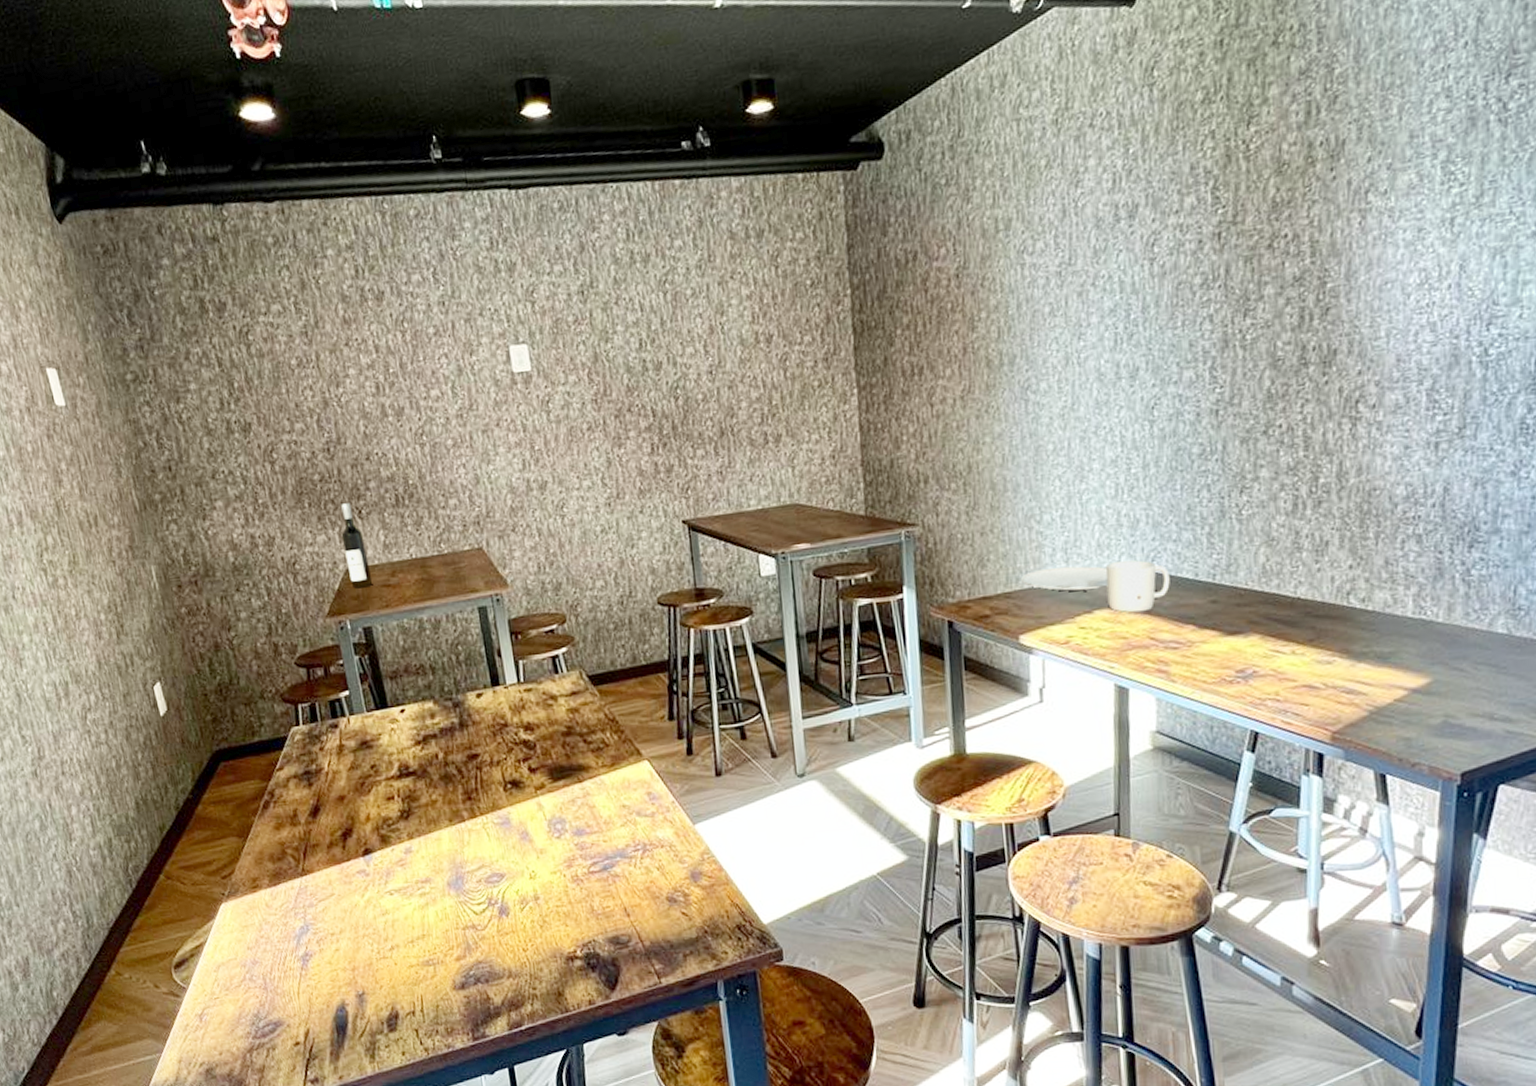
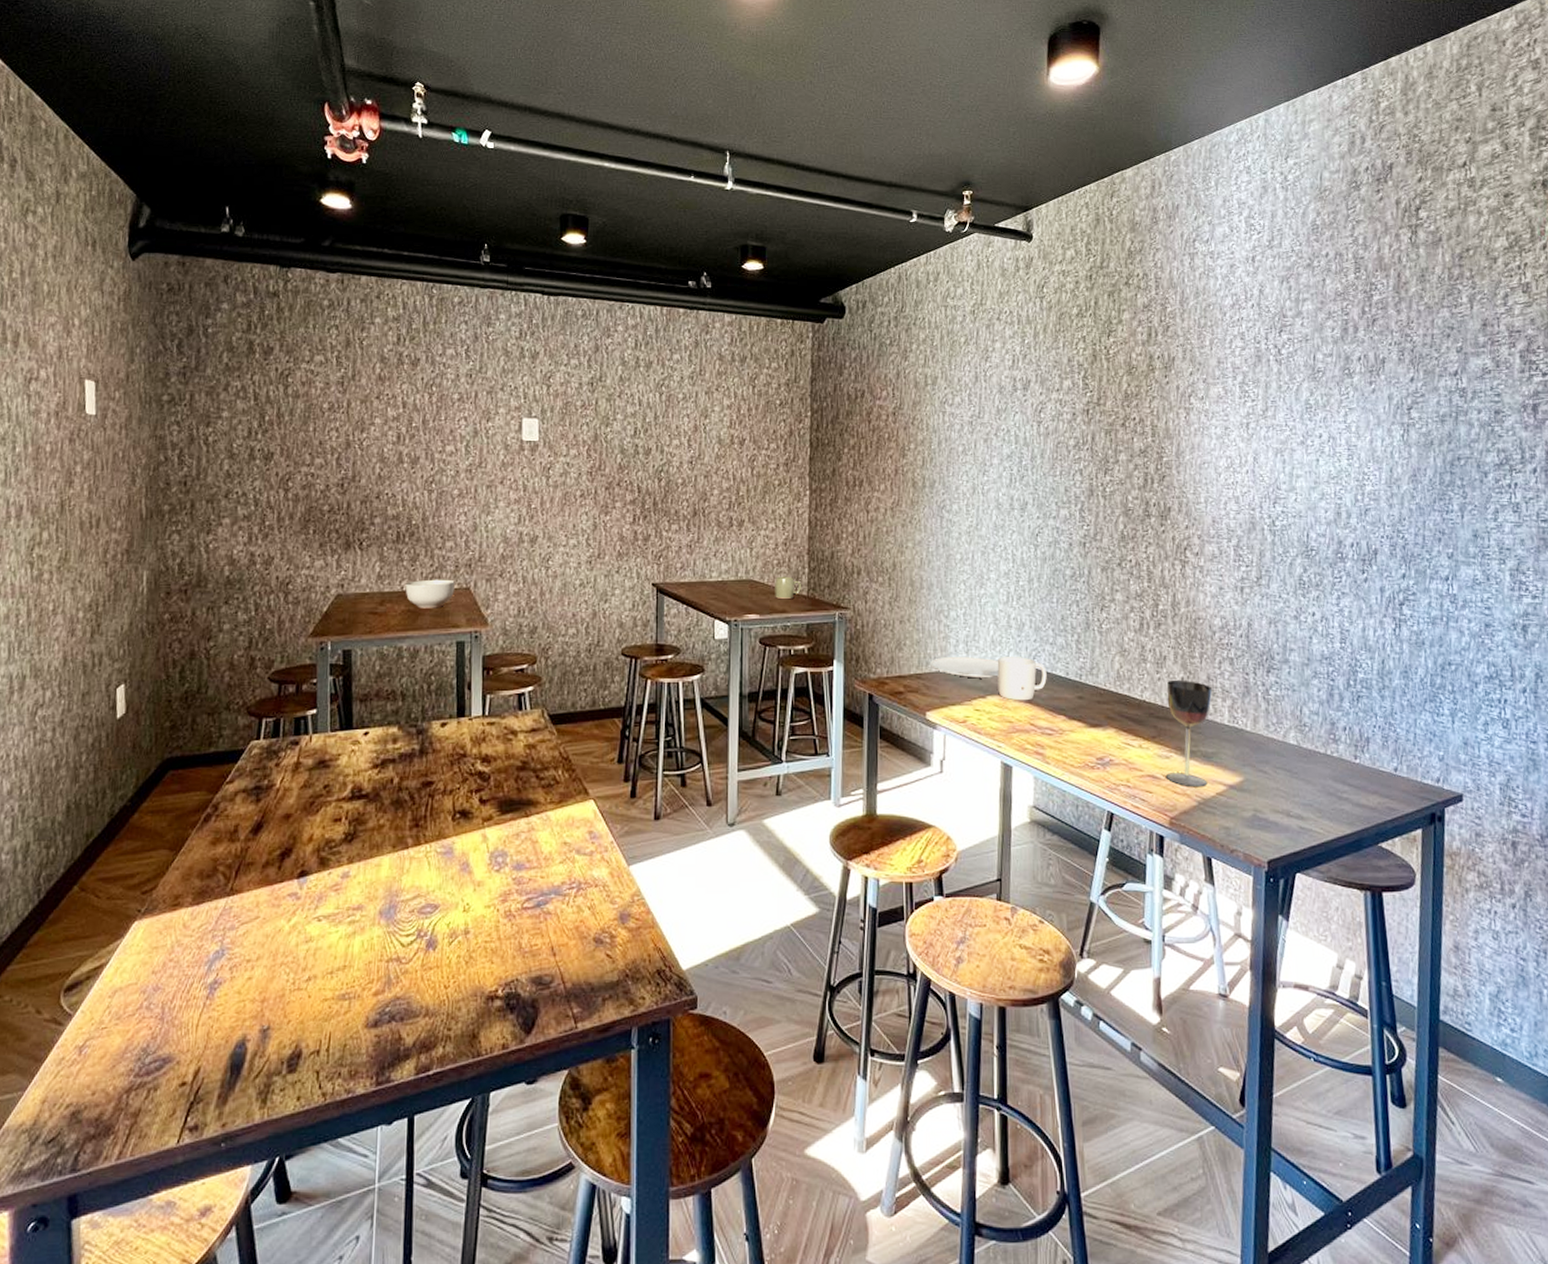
bottle: present [341,501,373,589] -> none [339,533,361,613]
bowl: none [413,540,467,576] -> present [405,579,456,609]
mug: none [824,494,858,523] -> present [775,576,802,600]
wineglass: none [1328,567,1391,695] -> present [1166,679,1212,788]

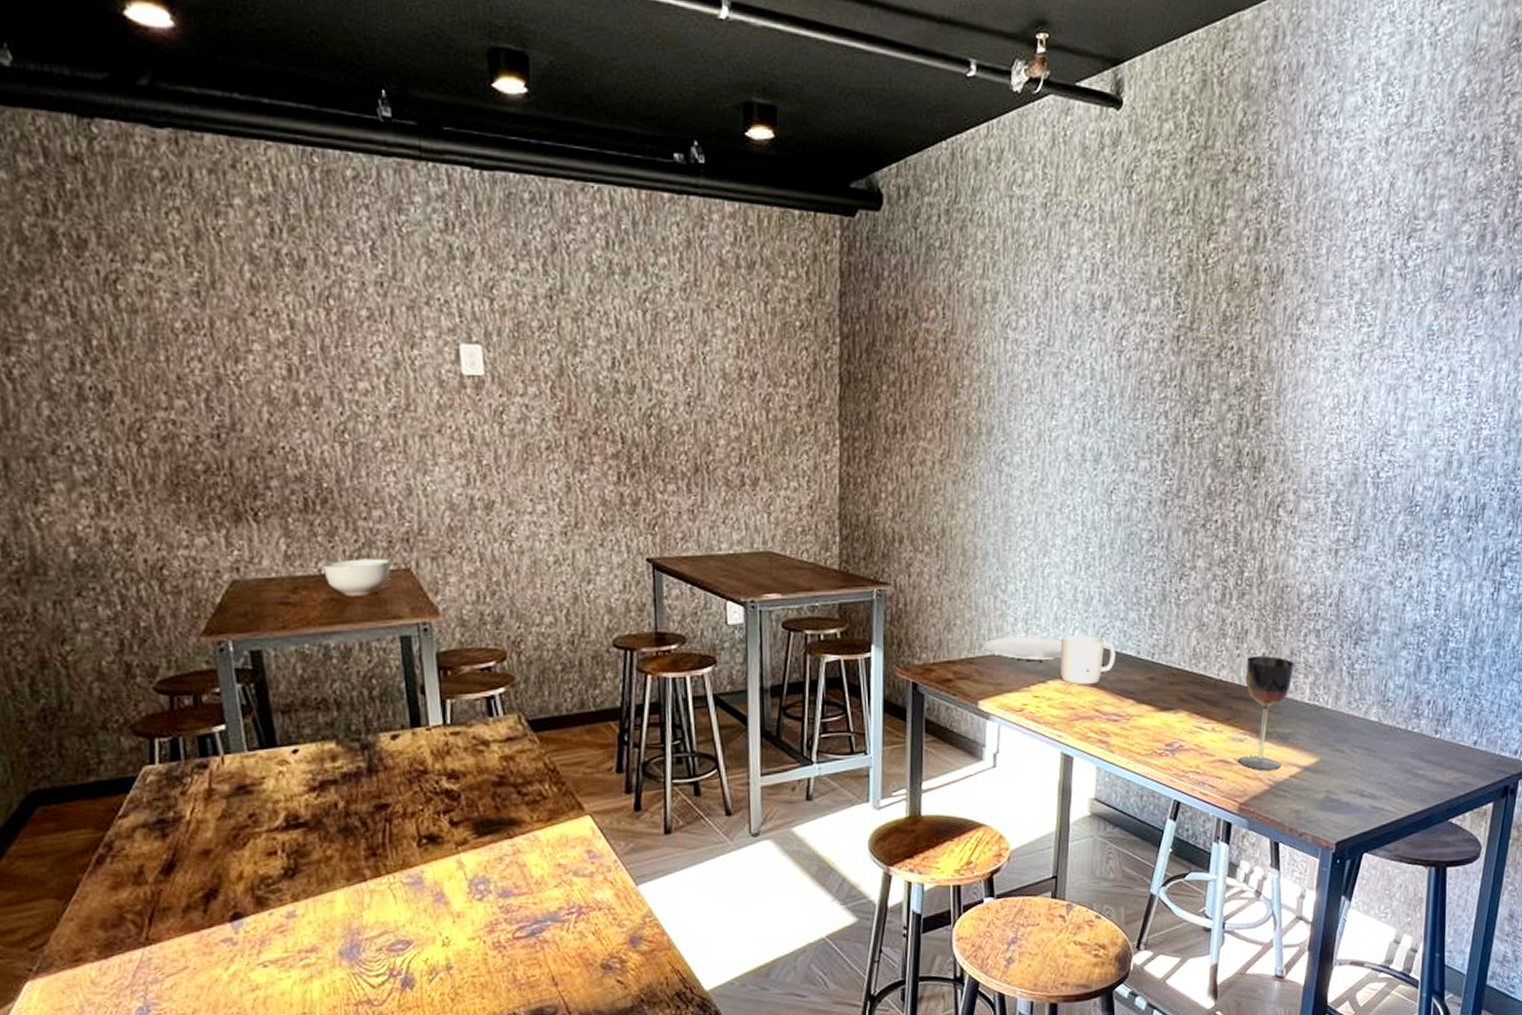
mug: present [775,576,802,600] -> none [799,546,833,575]

